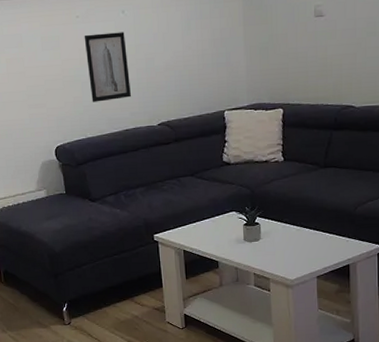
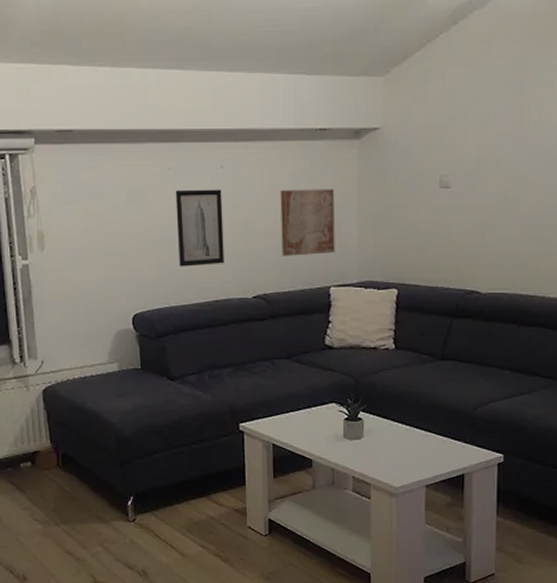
wall art: none [175,24,227,87] -> present [280,189,335,256]

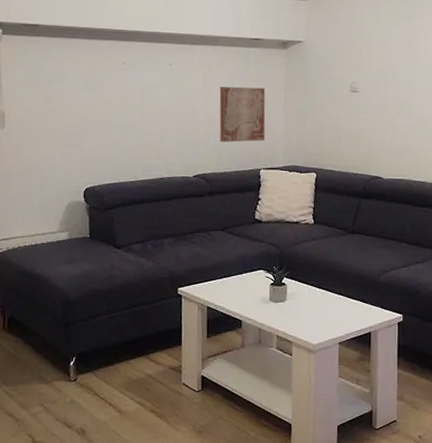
wall art: present [175,189,225,267] -> none [128,81,170,148]

